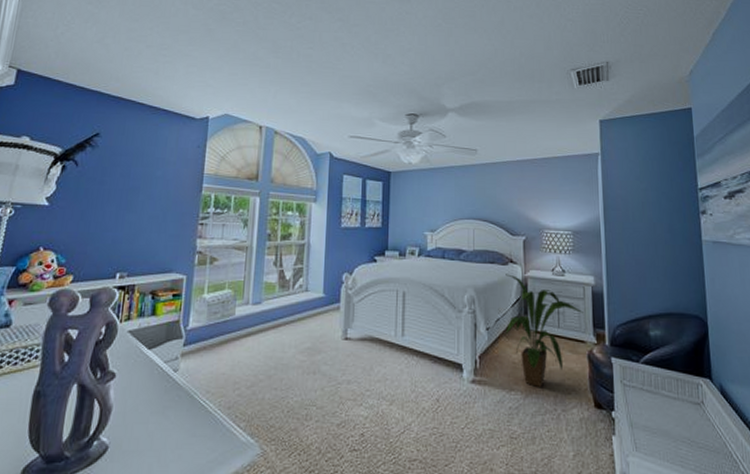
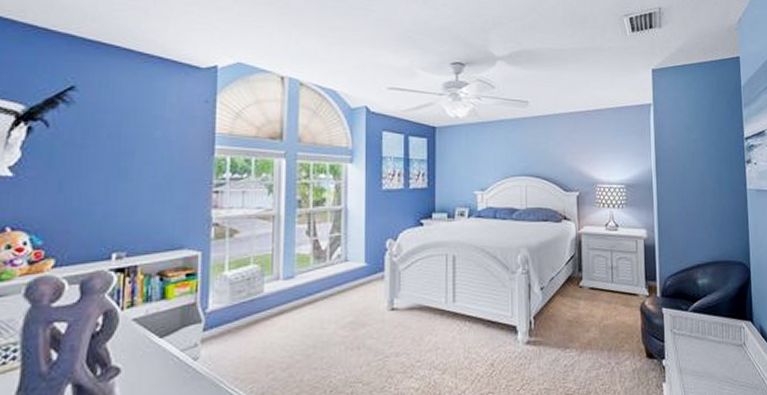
house plant: present [505,274,583,388] -> none [559,231,636,344]

